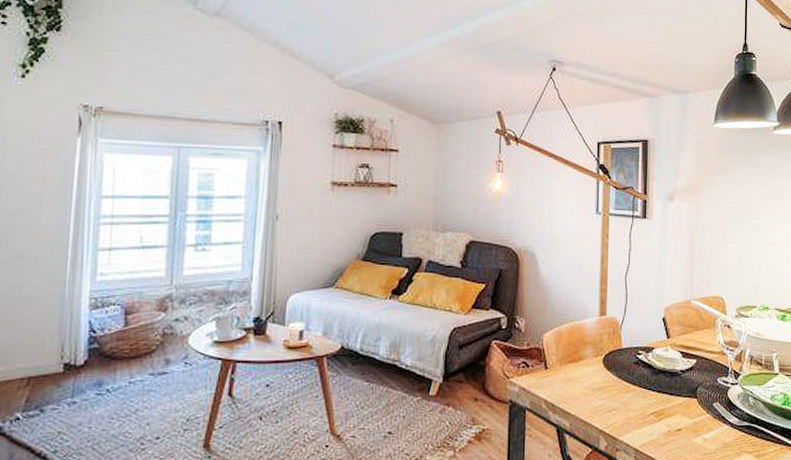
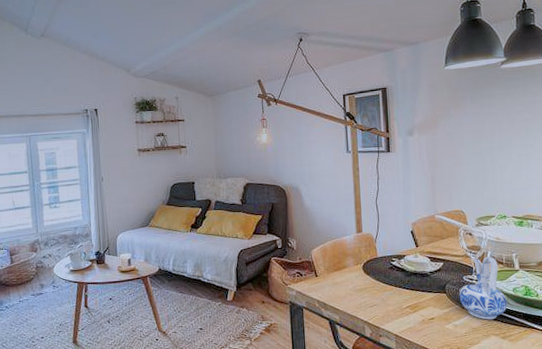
ceramic pitcher: none [711,355,764,434] -> present [459,257,507,320]

